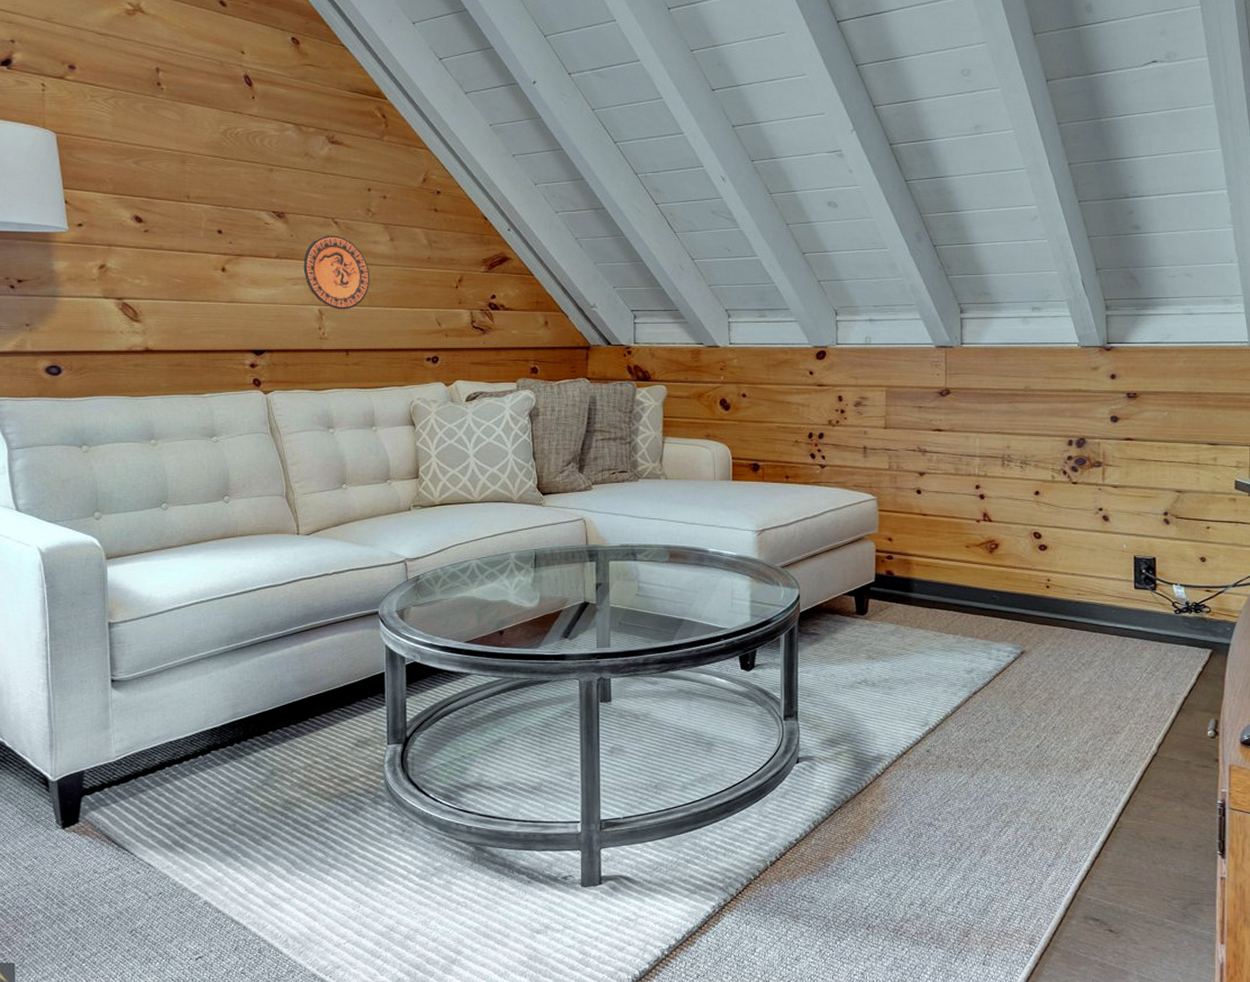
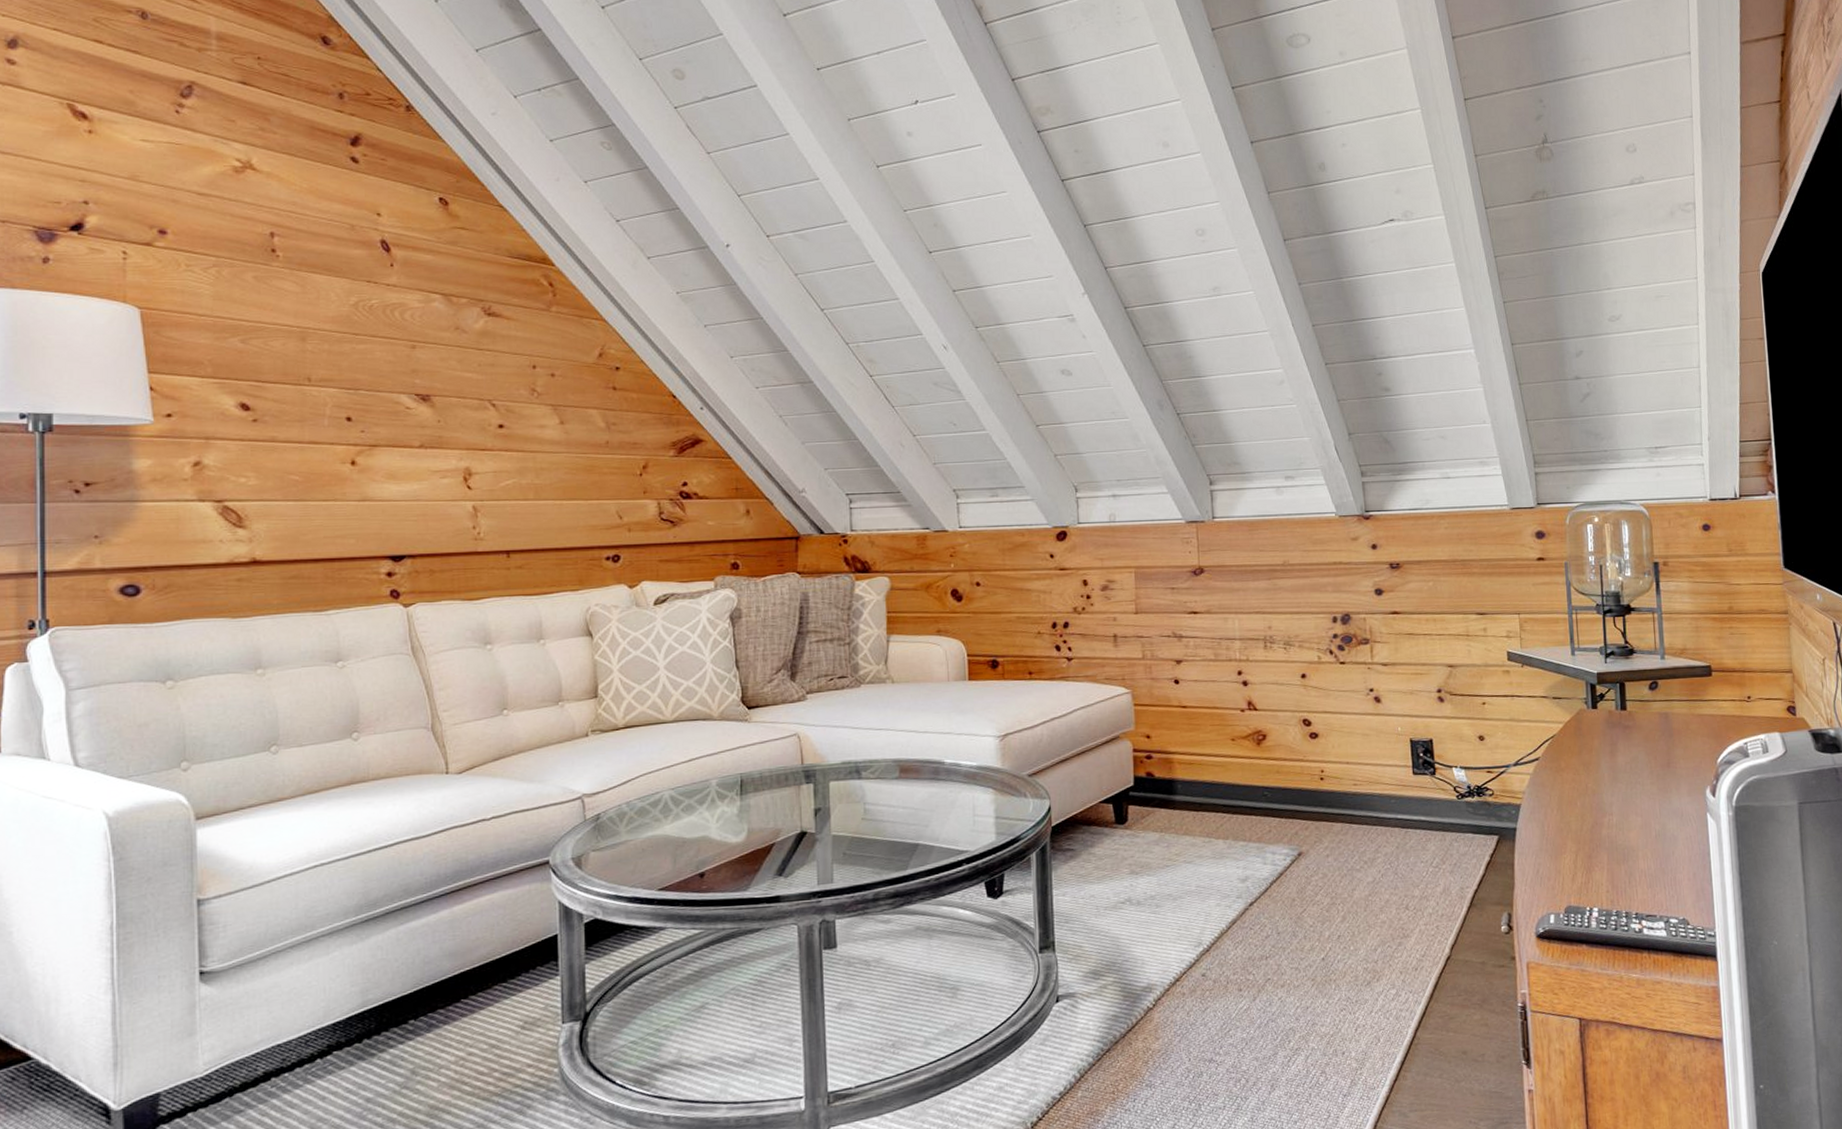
decorative plate: present [303,235,369,310] -> none [453,419,535,505]

